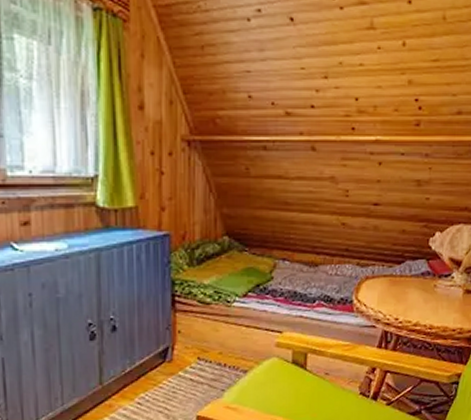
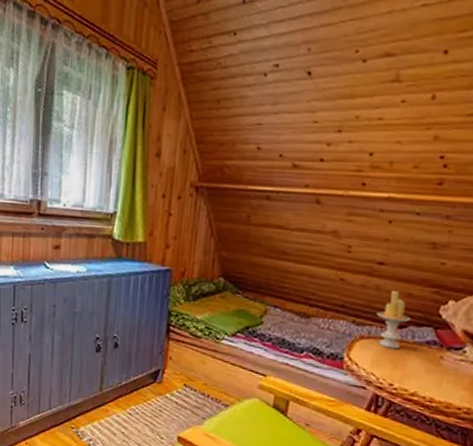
candle: none [377,229,407,285] -> present [376,291,411,349]

